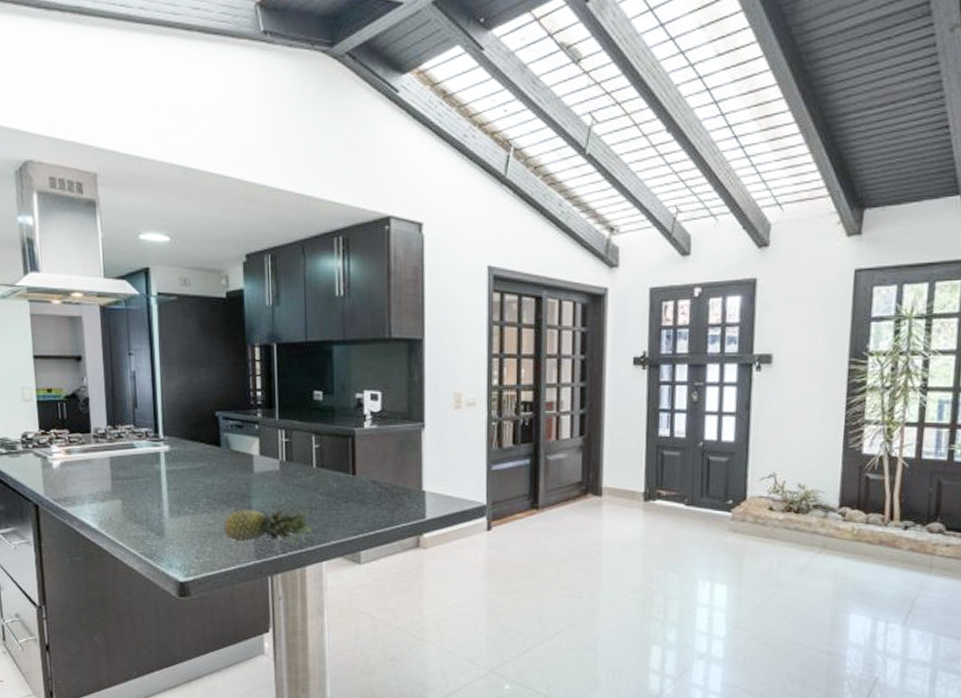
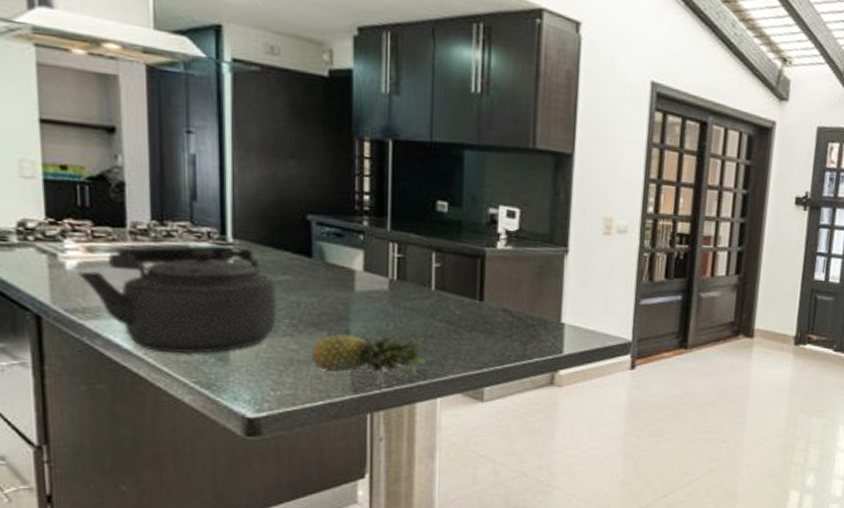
kettle: none [61,441,198,531] -> present [78,244,278,355]

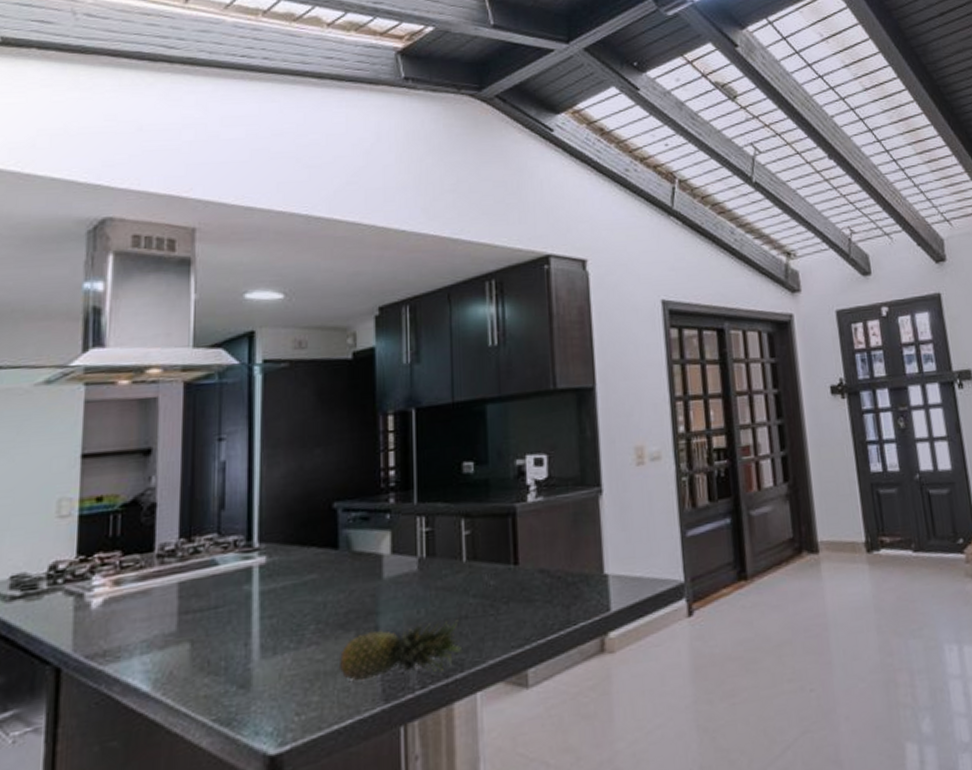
kettle: present [78,244,278,355] -> none [102,551,304,691]

